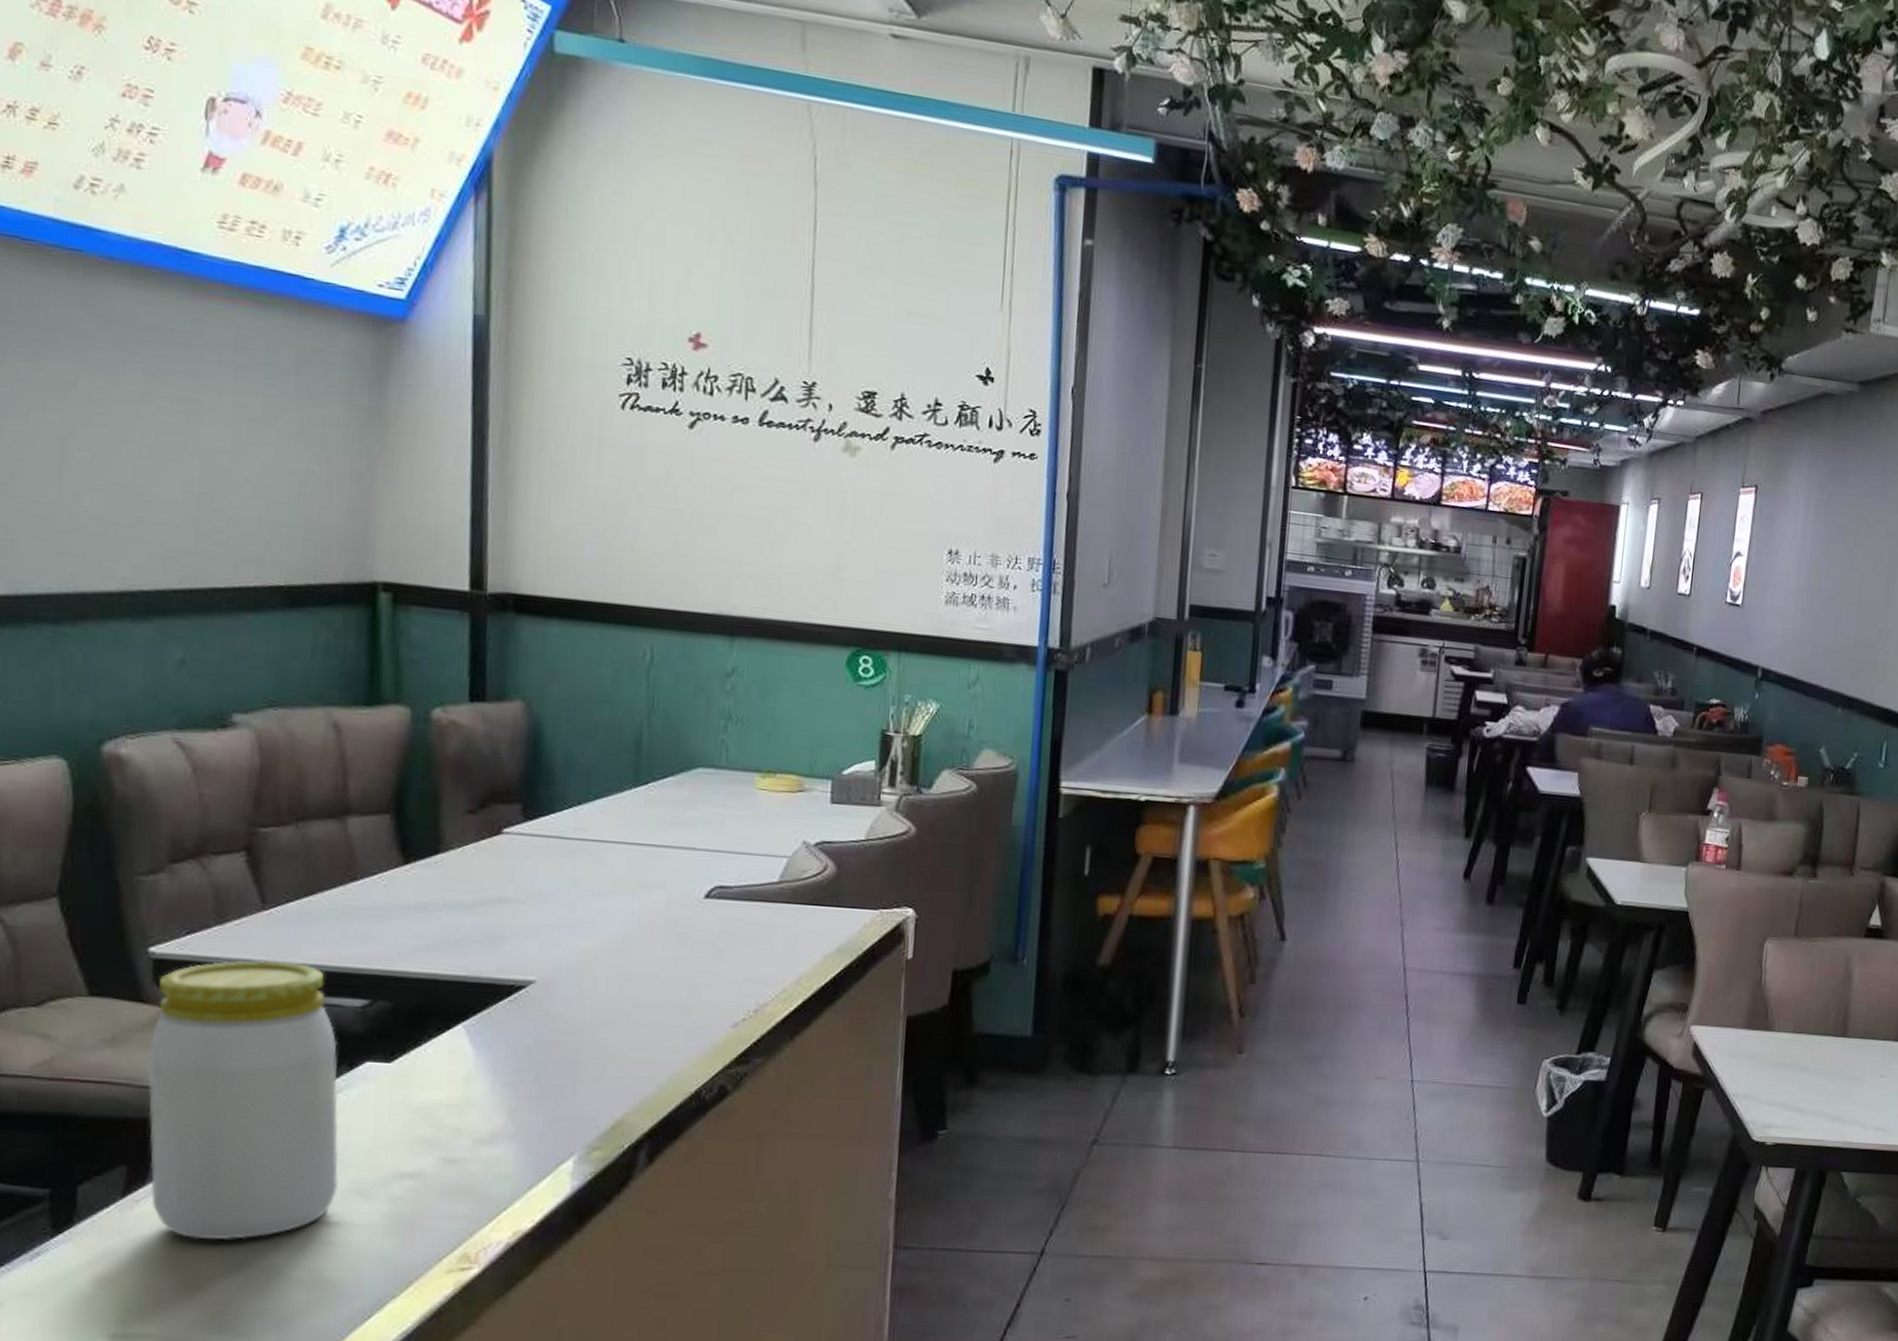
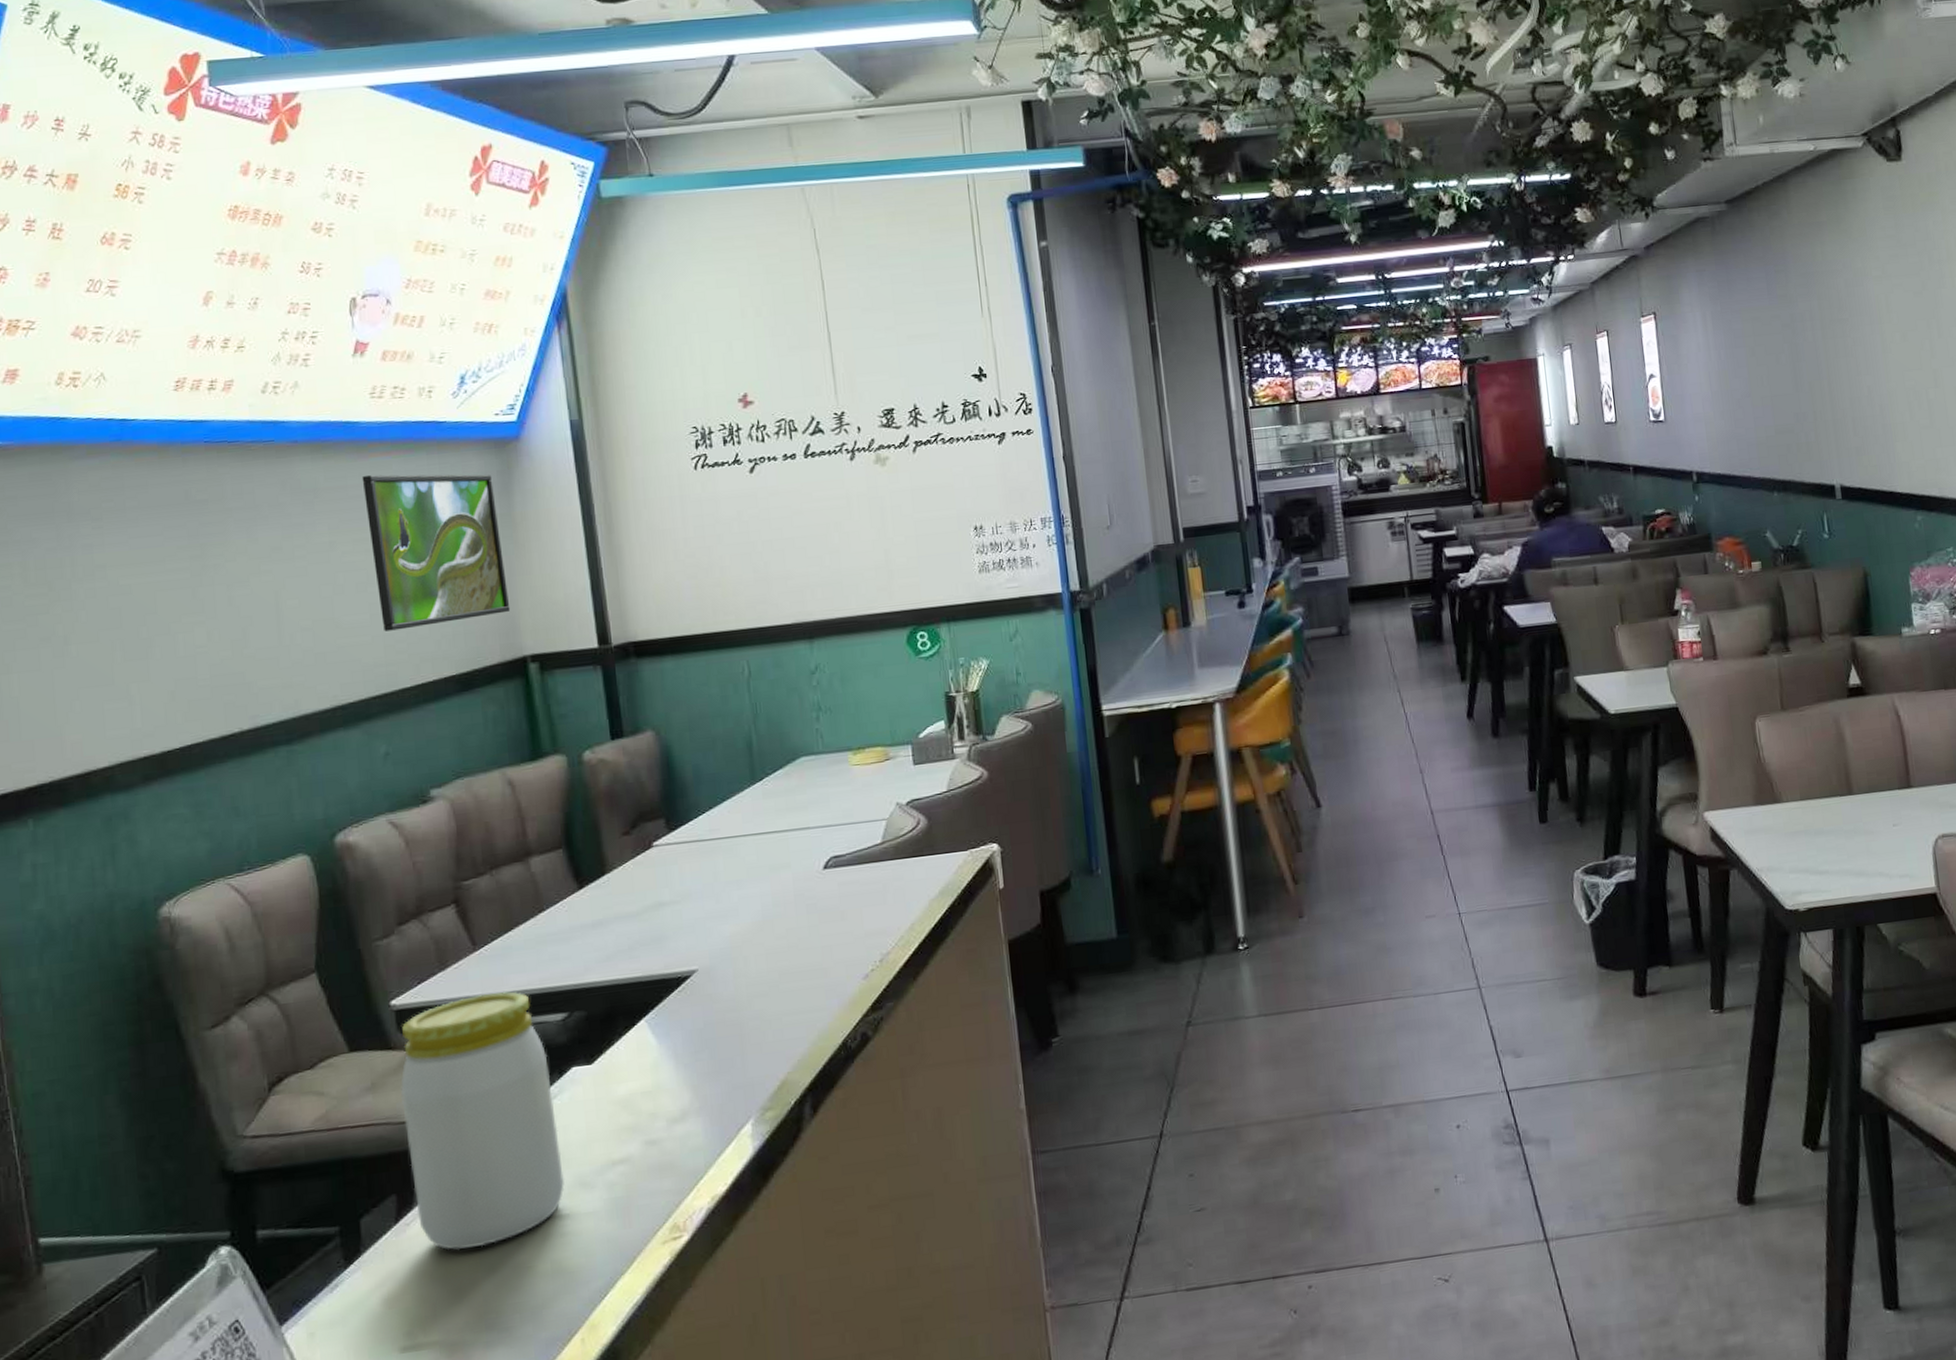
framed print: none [194,321,365,526] -> present [361,474,511,632]

